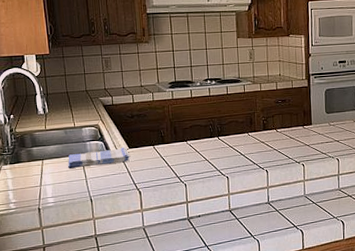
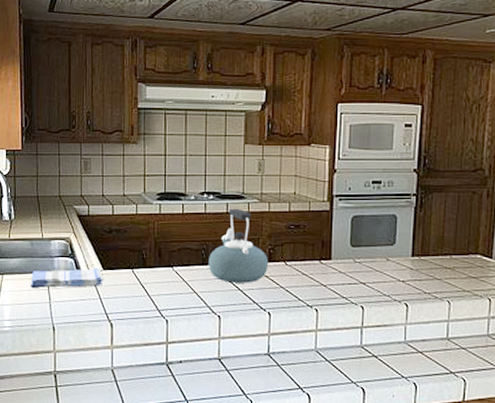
kettle: none [215,90,264,150] -> present [209,208,269,283]

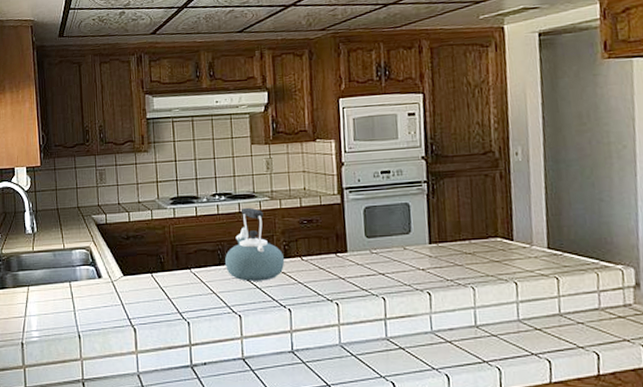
dish towel: present [31,267,104,288] -> none [55,274,125,297]

